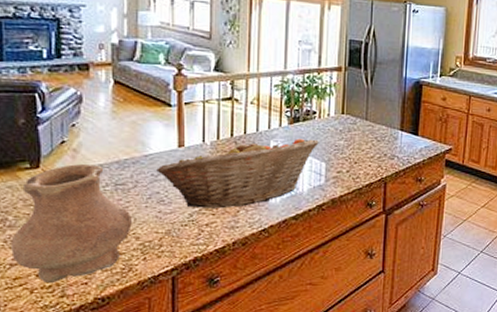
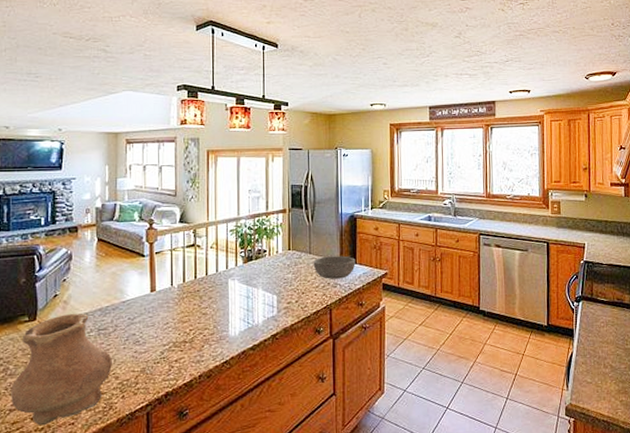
fruit basket: present [156,138,319,209] -> none [133,275,270,346]
bowl: none [369,124,418,151] -> present [313,255,356,279]

